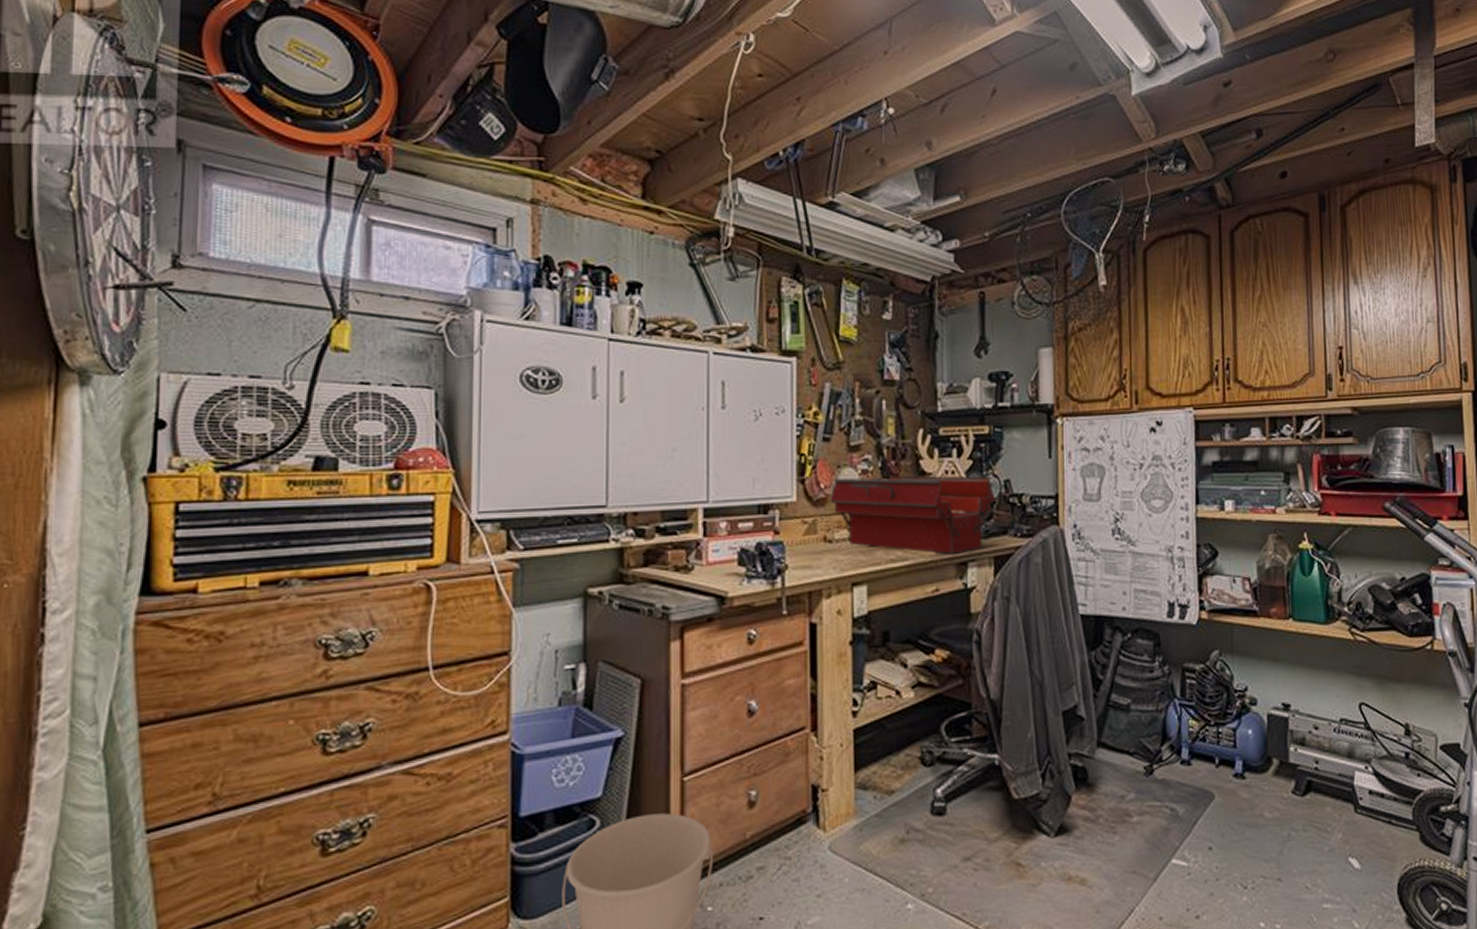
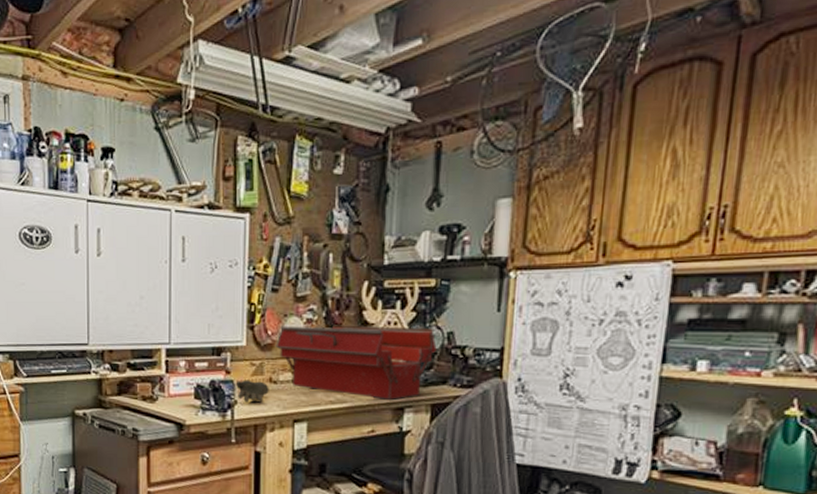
glove: none [787,540,824,566] -> present [236,380,269,403]

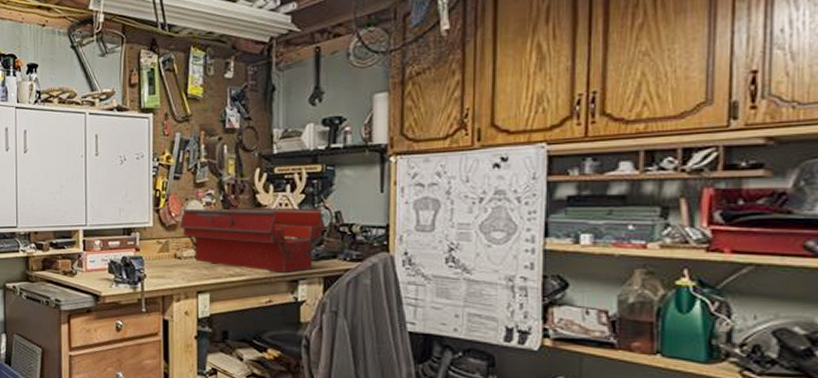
glove: present [236,380,269,403] -> none [145,256,174,276]

